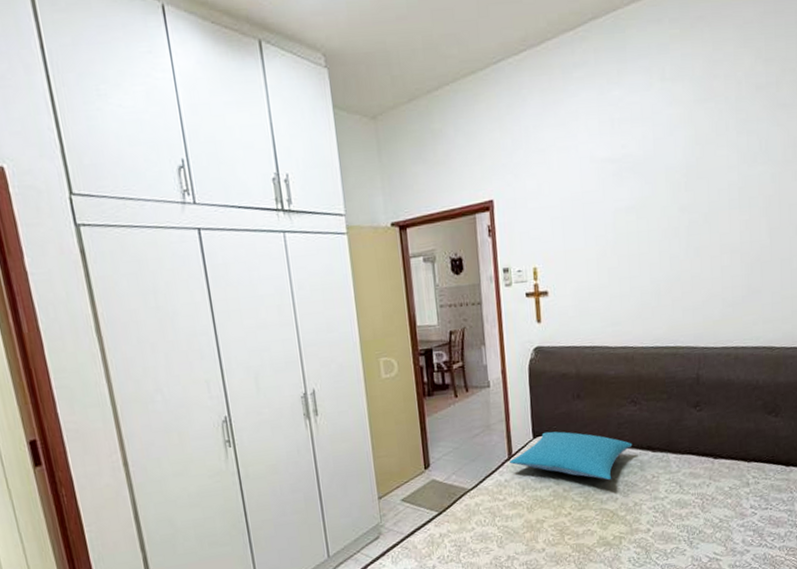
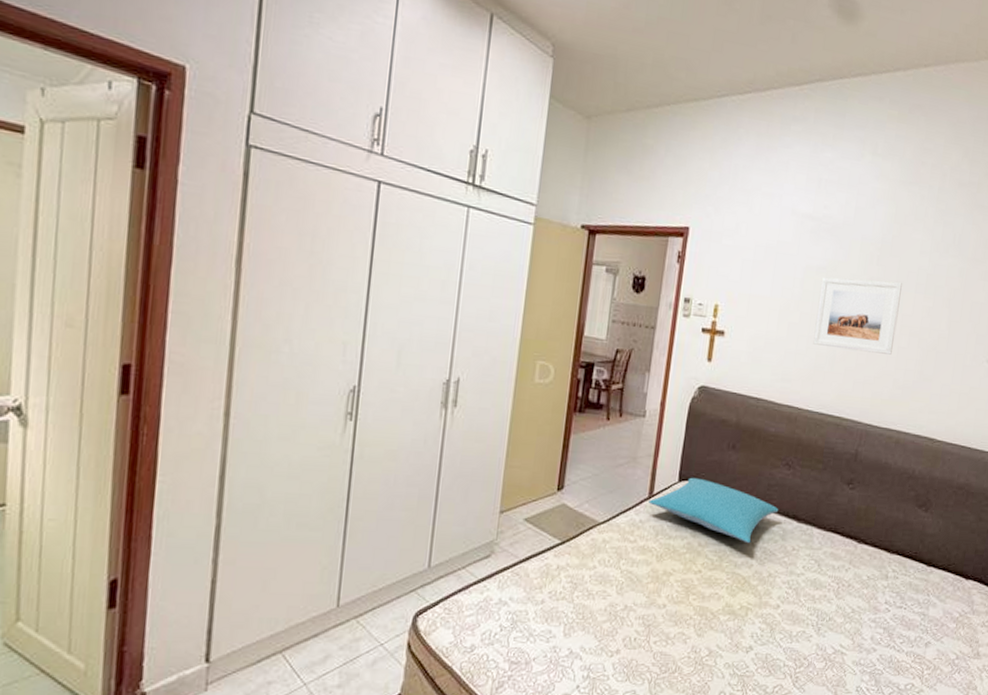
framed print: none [633,202,717,284] -> present [813,277,902,355]

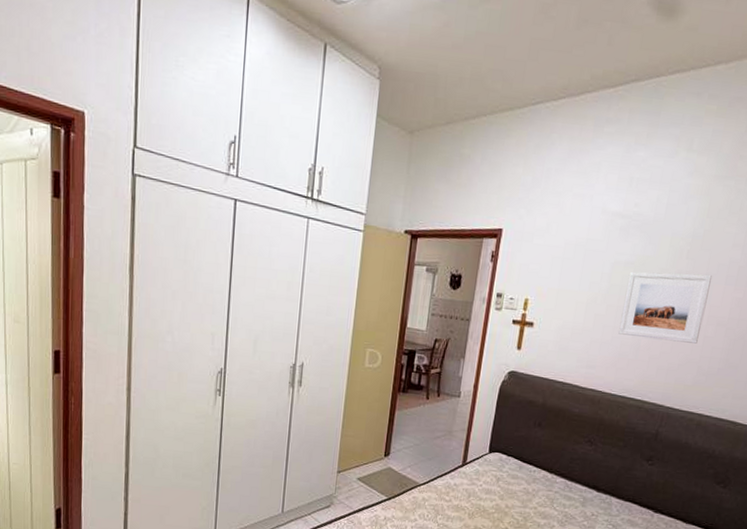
pillow: present [648,477,779,544] -> none [462,449,580,508]

